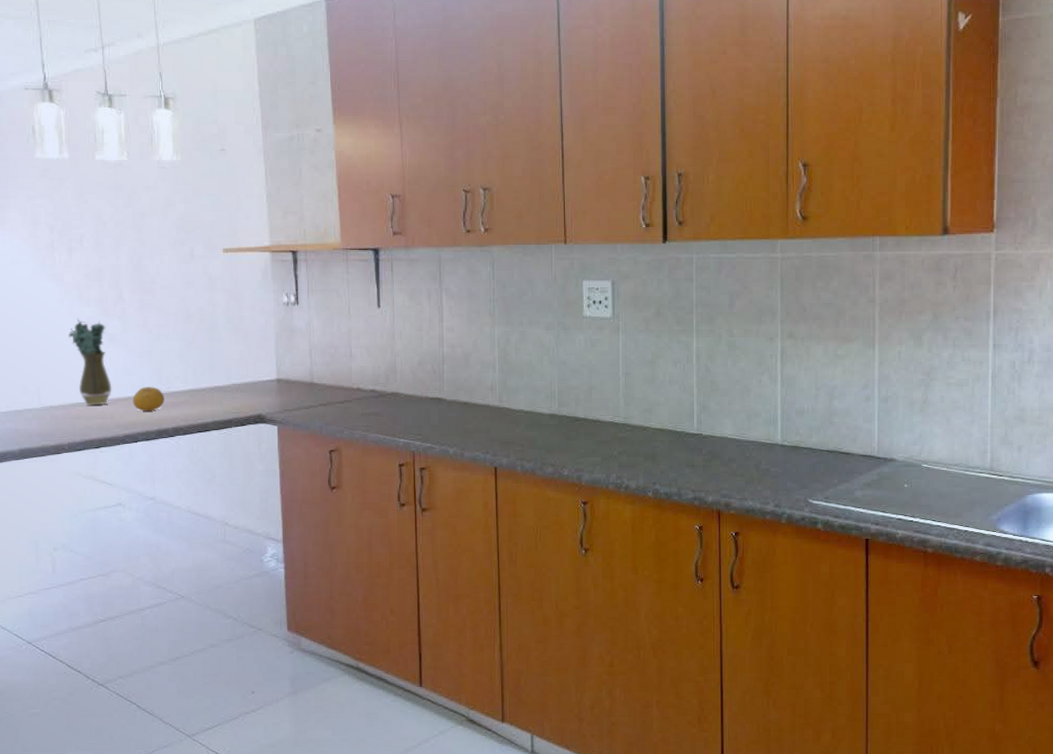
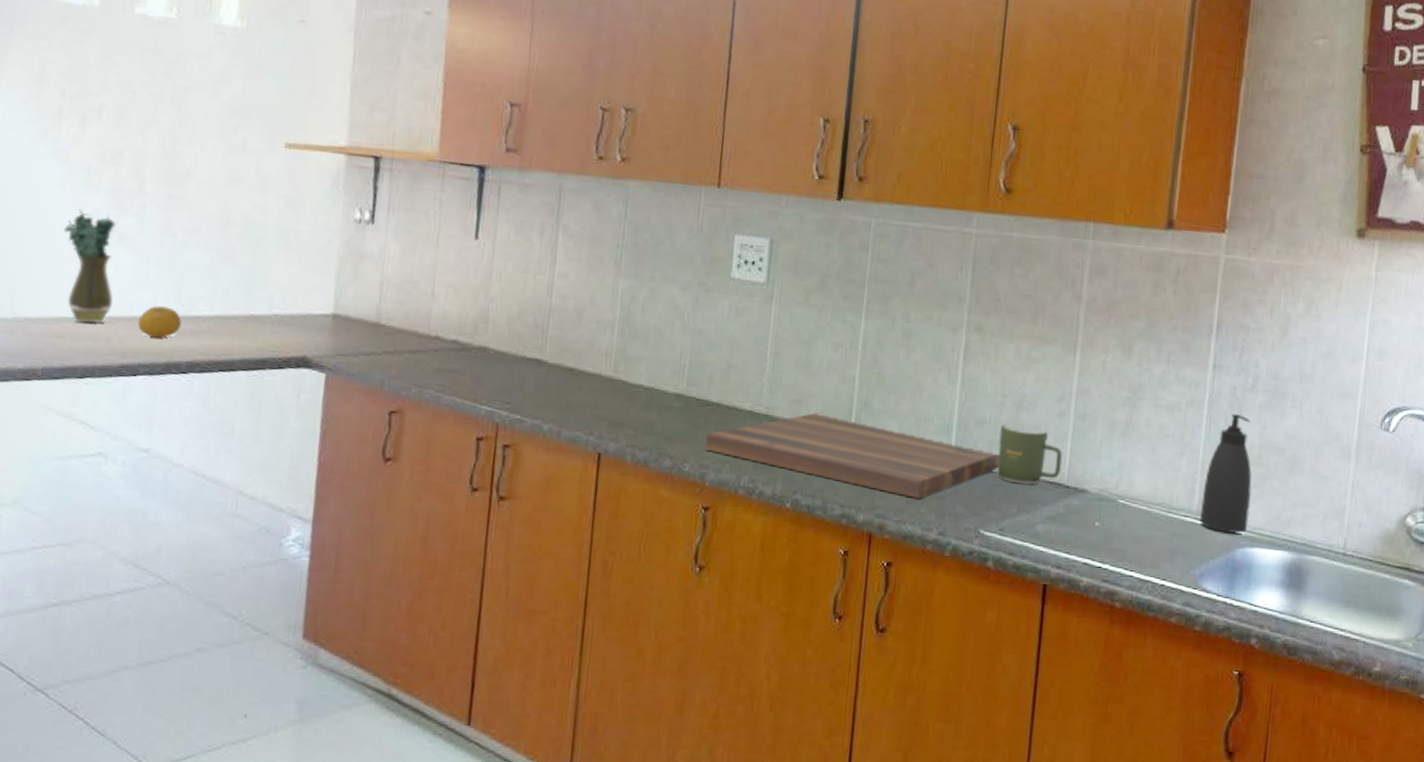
cutting board: none [579,417,819,479] -> present [705,411,1001,499]
mug: none [816,411,872,459] -> present [997,423,1063,485]
soap dispenser: none [992,384,1036,484] -> present [1200,414,1253,534]

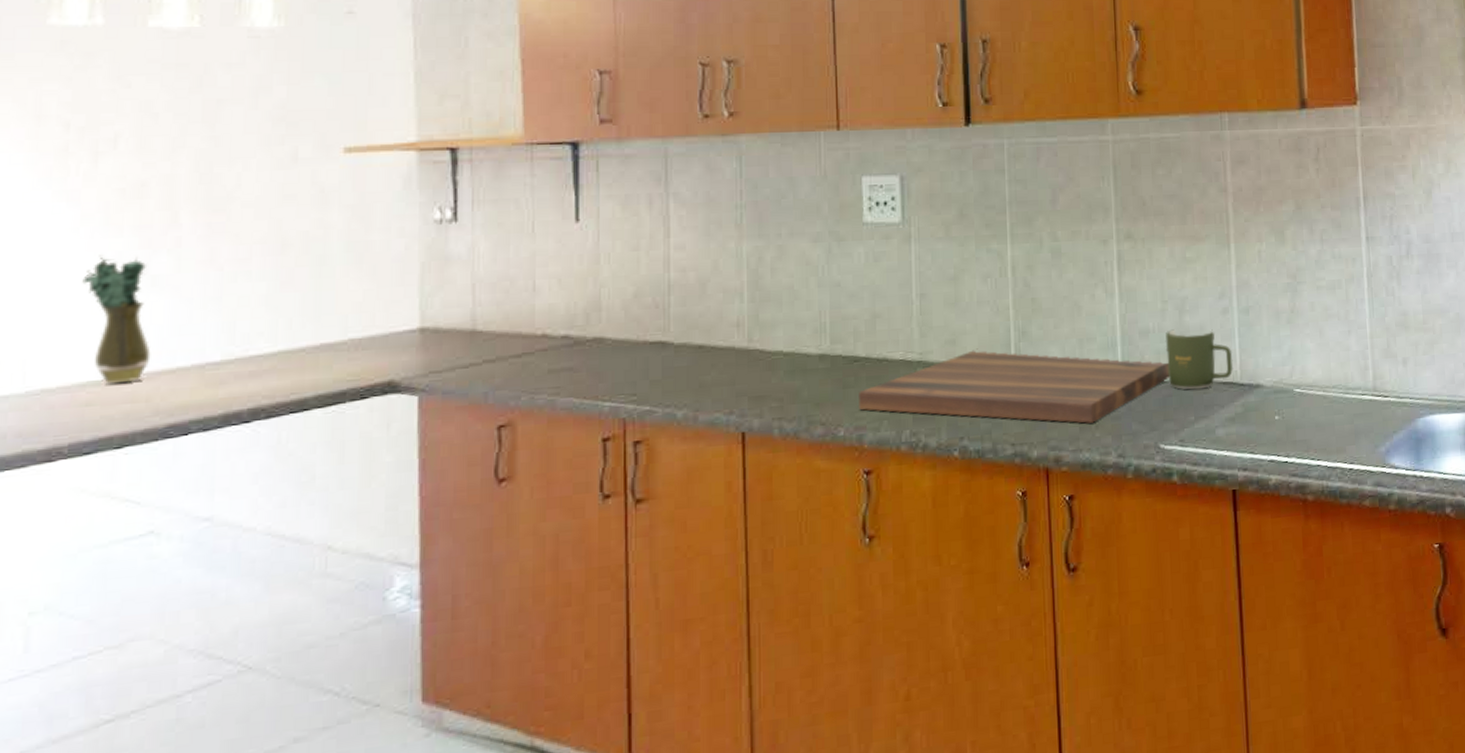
fruit: present [138,306,182,338] -> none [185,350,238,388]
soap dispenser: present [1200,414,1253,534] -> none [1375,283,1425,406]

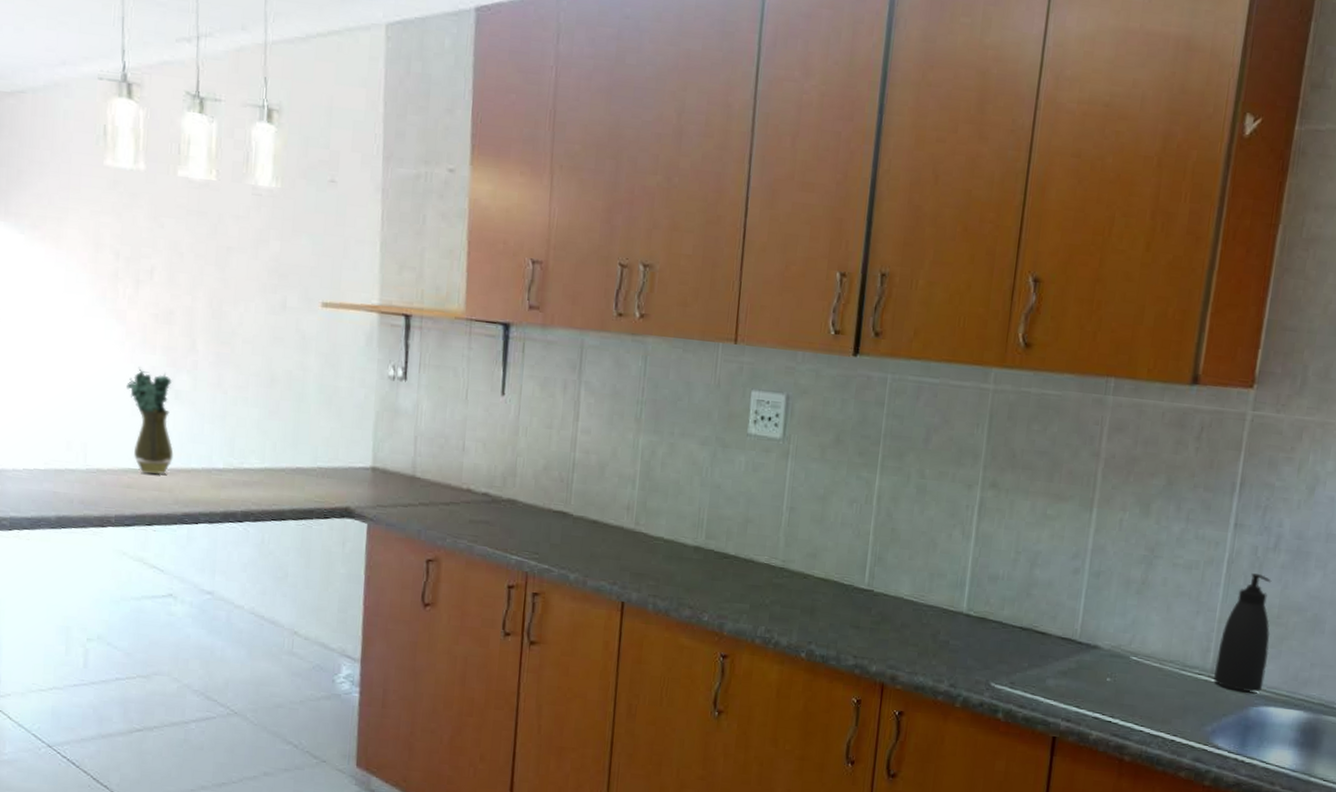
cutting board: present [859,348,1169,424] -> none [723,565,1013,652]
mug: present [1165,329,1234,390] -> none [1009,579,1076,640]
soap dispenser: none [1375,283,1425,406] -> present [1213,573,1272,692]

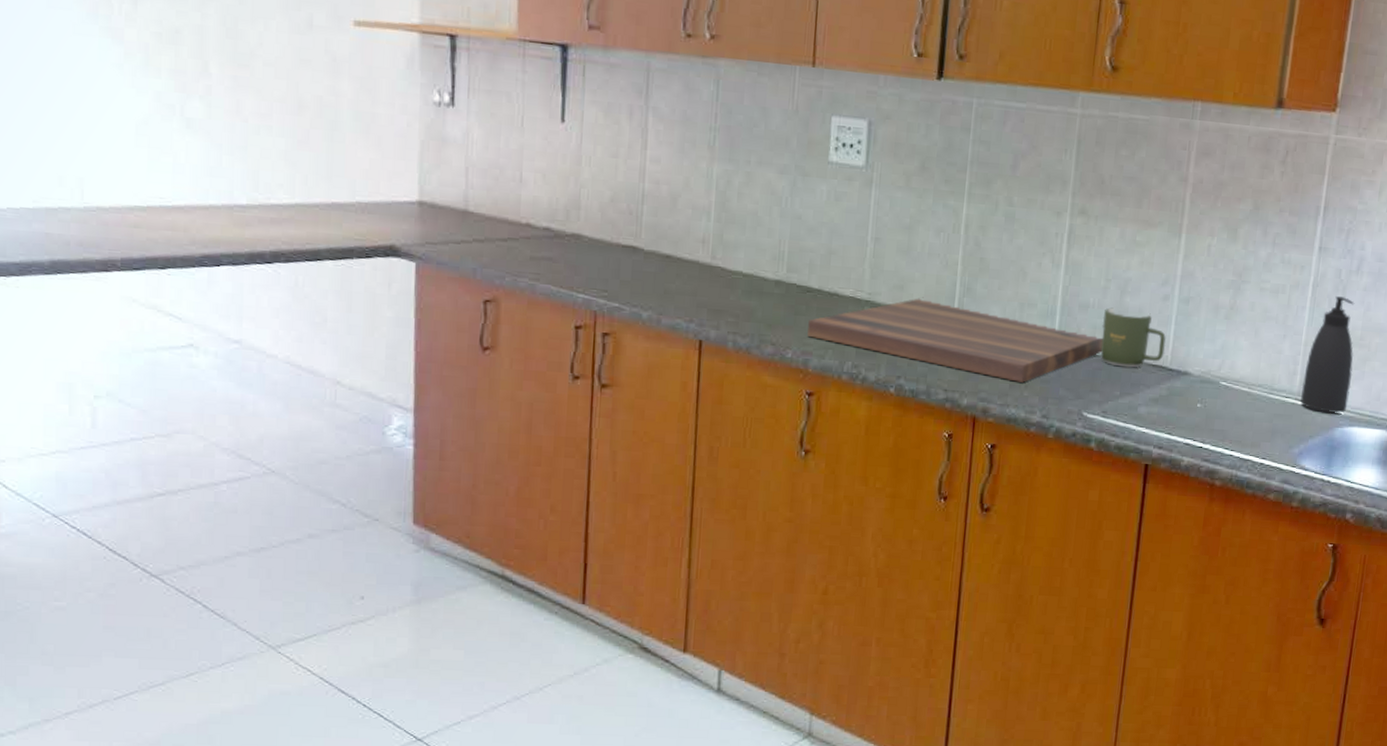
vase: present [126,367,174,475] -> none [128,92,188,213]
cutting board: none [723,565,1013,652] -> present [807,297,1104,383]
mug: none [1009,579,1076,640] -> present [1100,307,1166,368]

